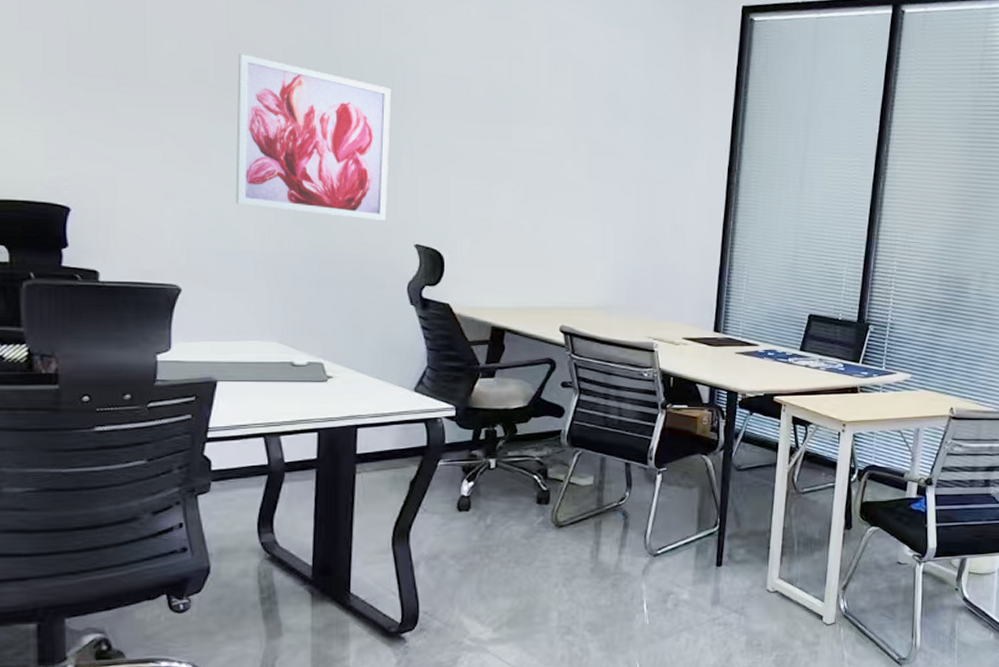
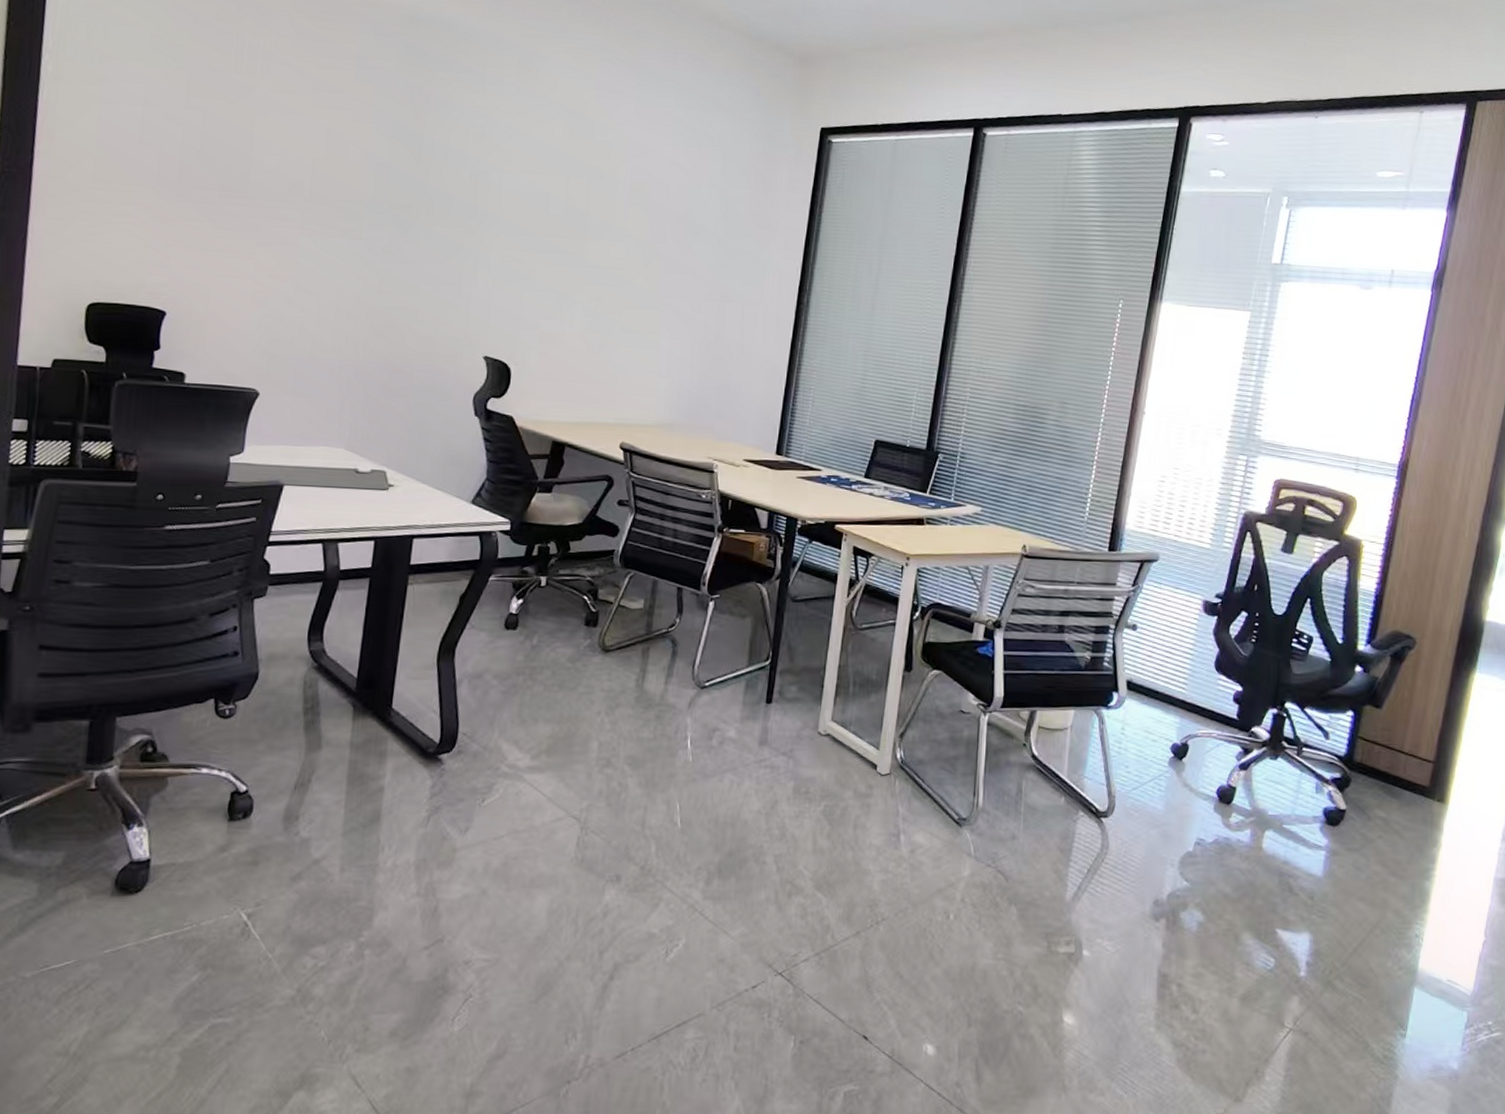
wall art: present [235,54,392,221] -> none [318,169,474,332]

